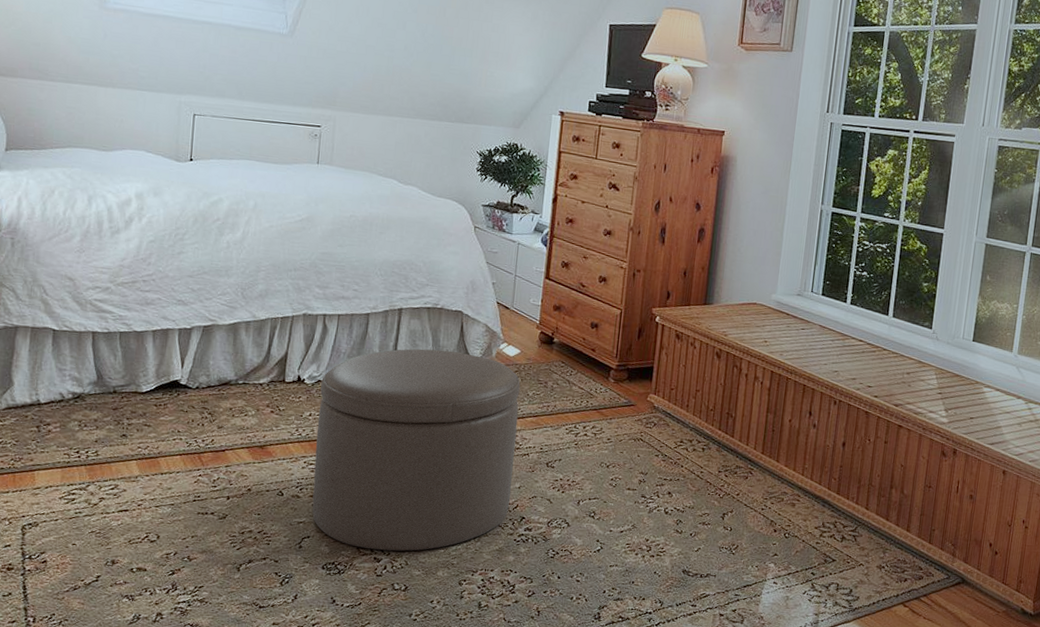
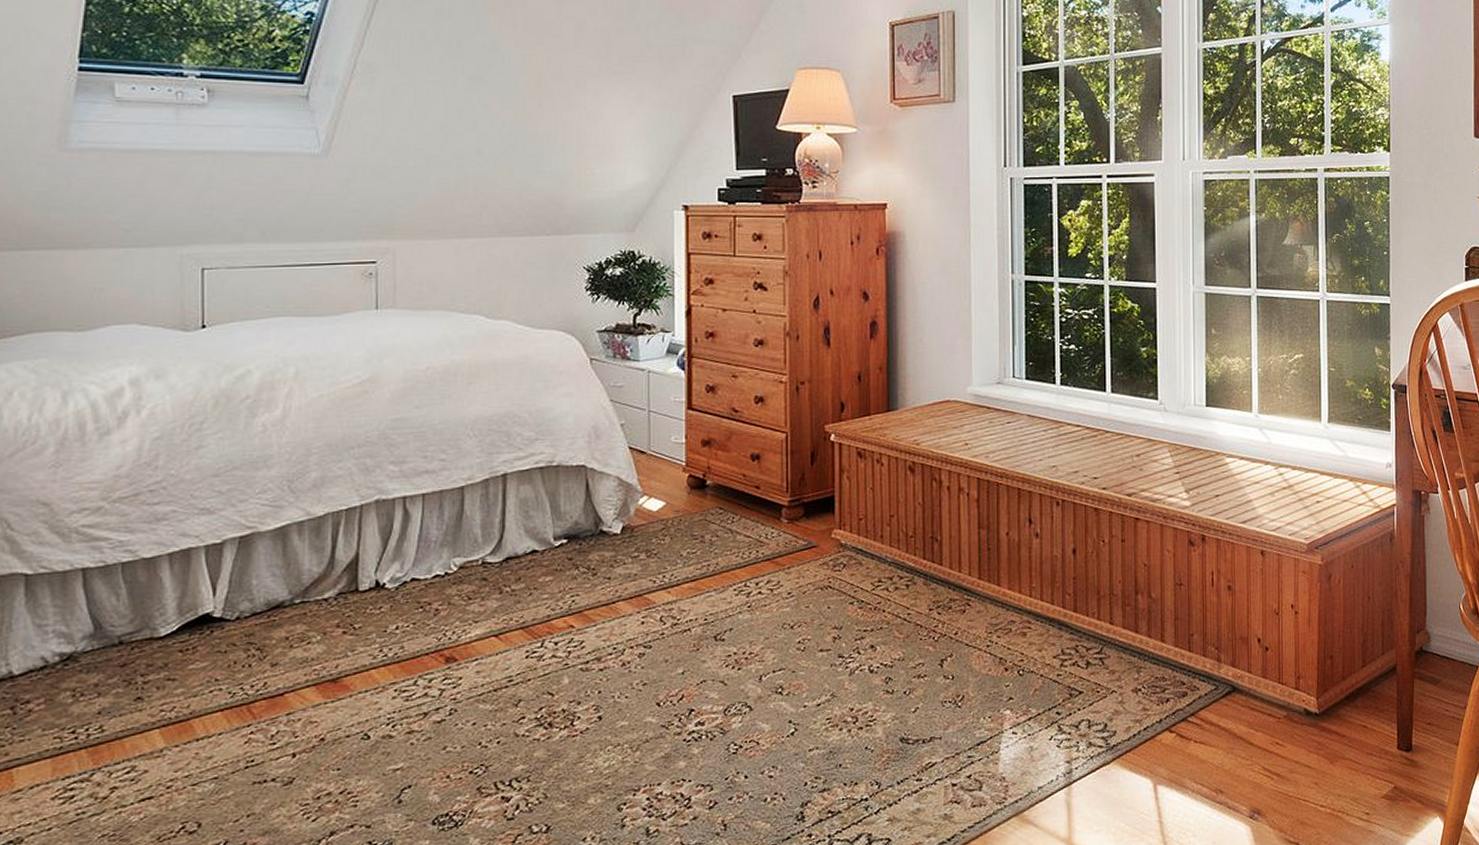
ottoman: present [312,349,521,551] -> none [408,516,673,788]

